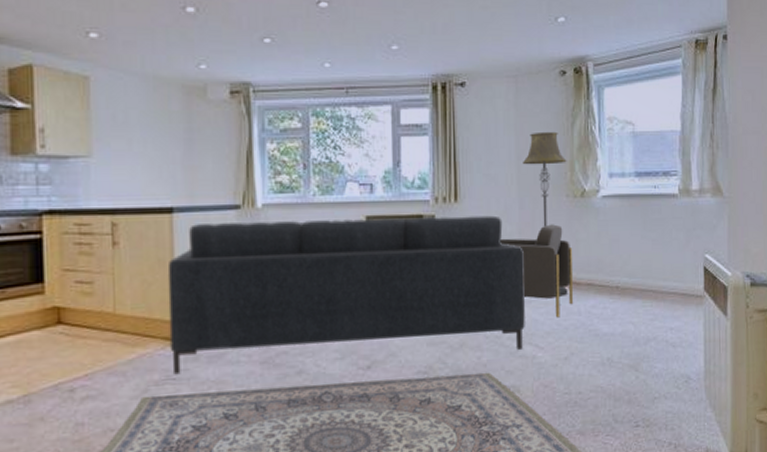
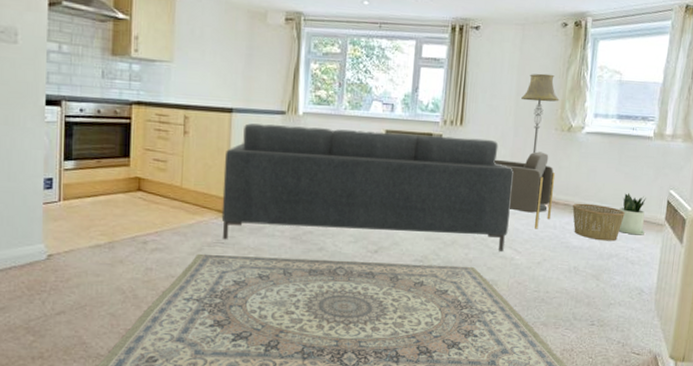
basket: none [597,280,658,323] -> present [572,203,625,241]
planter: none [651,263,684,312] -> present [618,193,646,235]

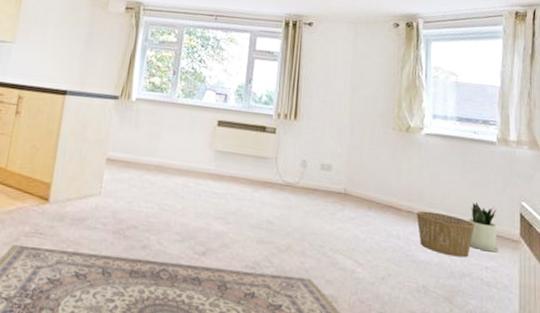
sofa: present [221,123,514,251] -> none [42,106,351,262]
armchair: present [494,151,556,229] -> none [331,151,396,238]
floor lamp: present [521,73,559,212] -> none [356,71,395,219]

